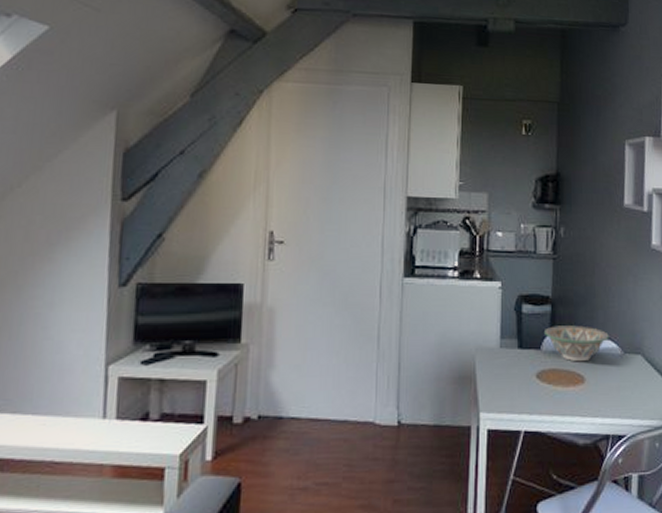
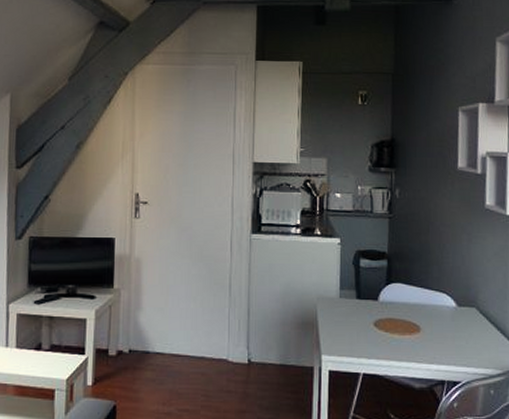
decorative bowl: present [543,325,609,362] -> none [380,279,444,313]

